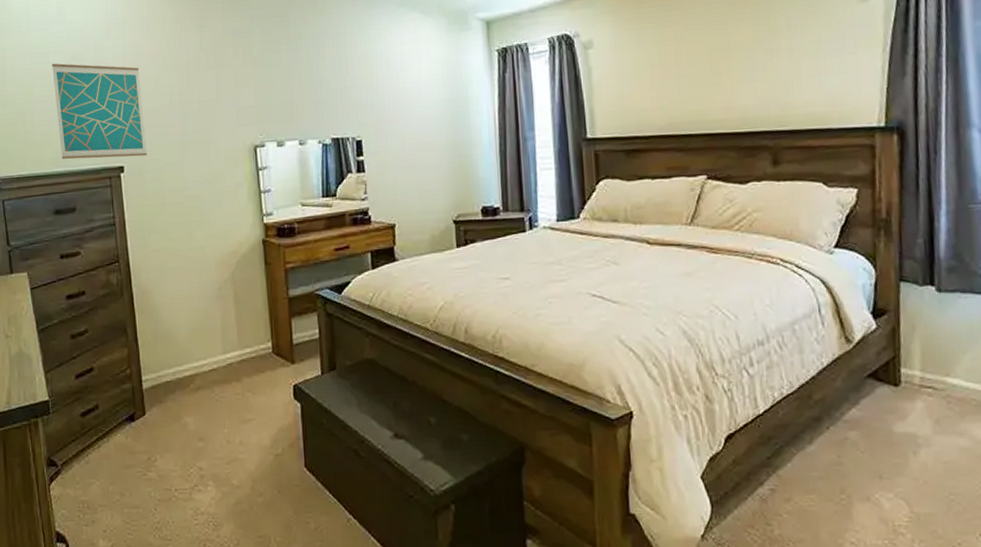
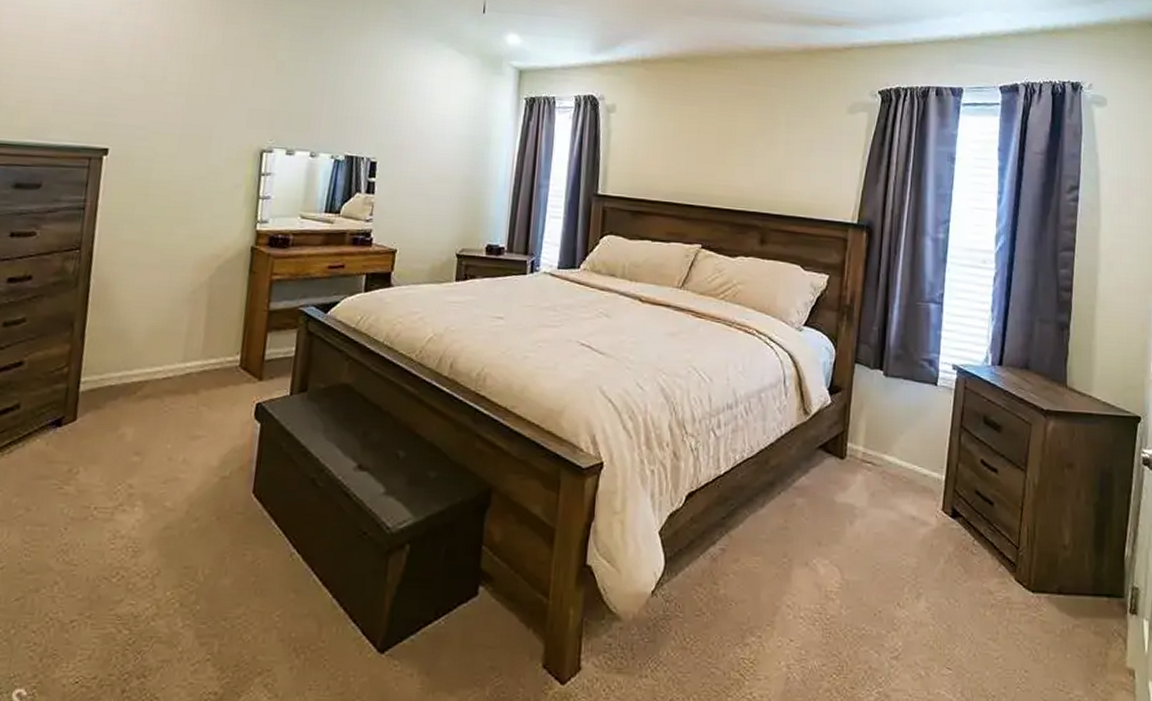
wall art: present [52,63,148,159] -> none [36,29,149,142]

